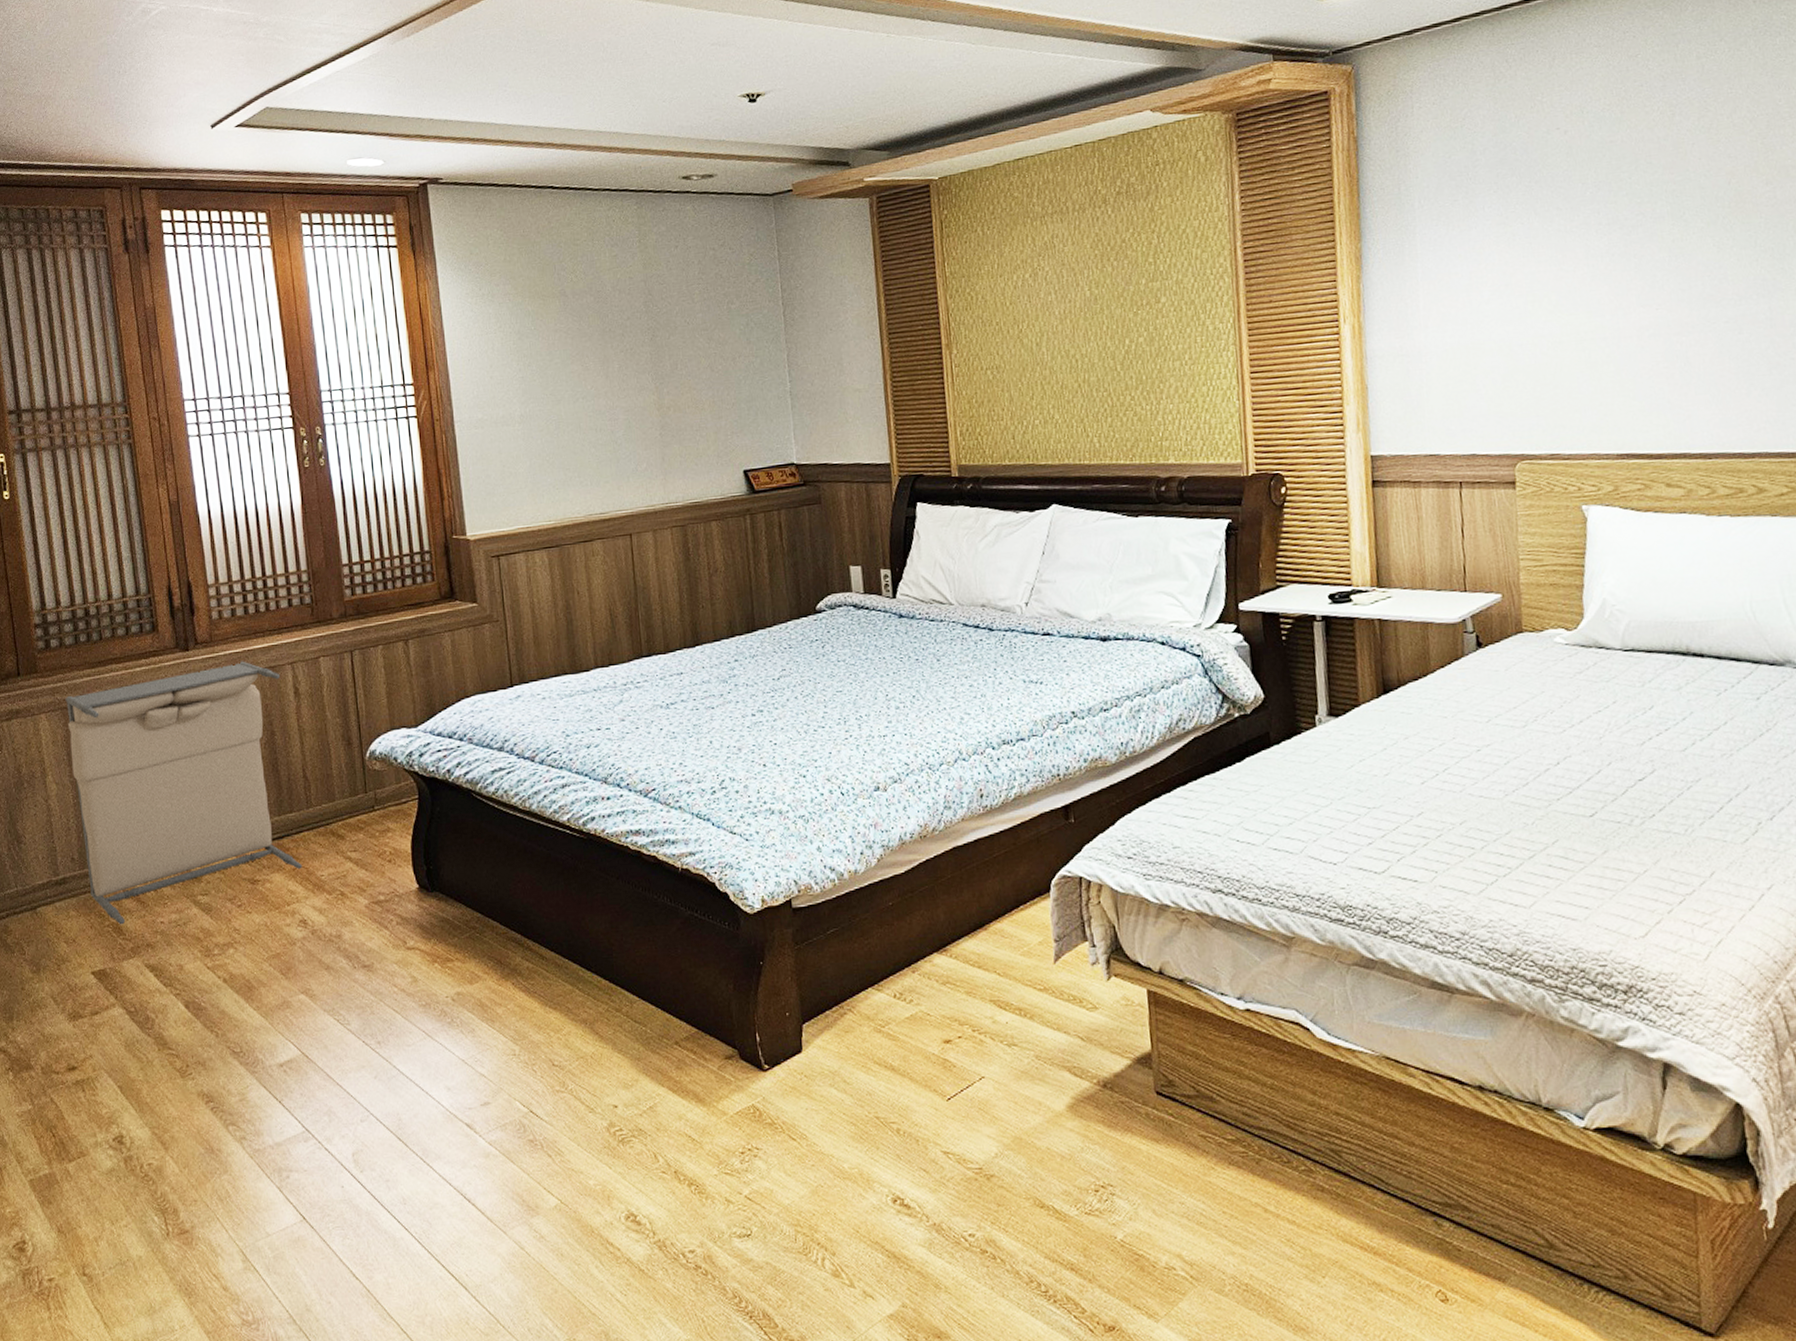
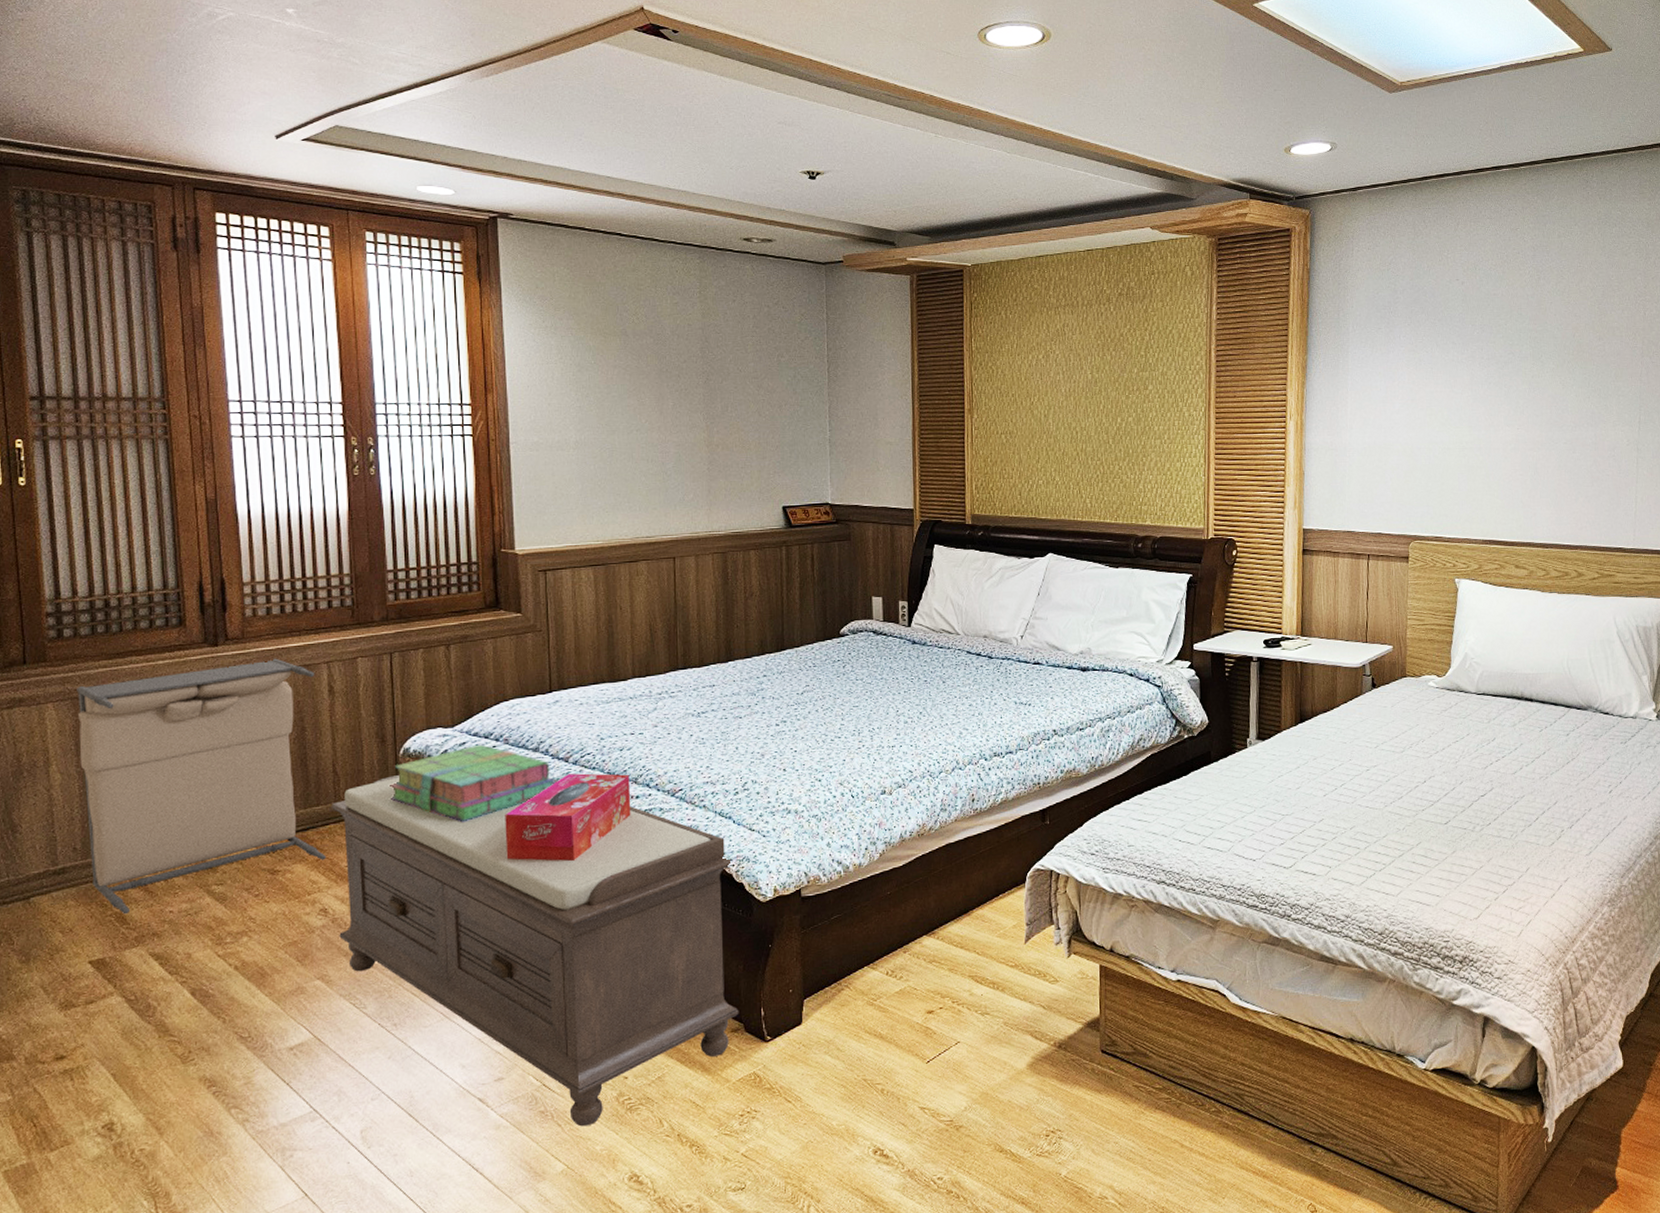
bench: none [303,778,732,1159] -> present [331,774,739,1127]
stack of books: none [358,744,523,828] -> present [390,744,556,823]
tissue box: none [474,773,603,870] -> present [505,773,631,862]

